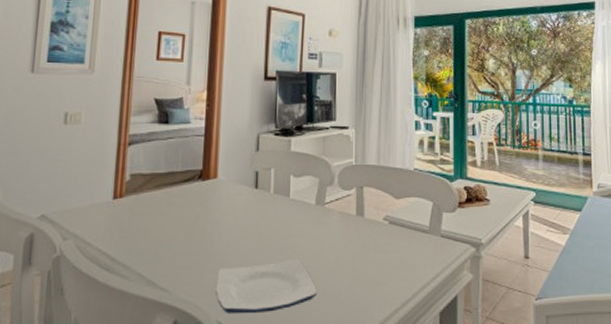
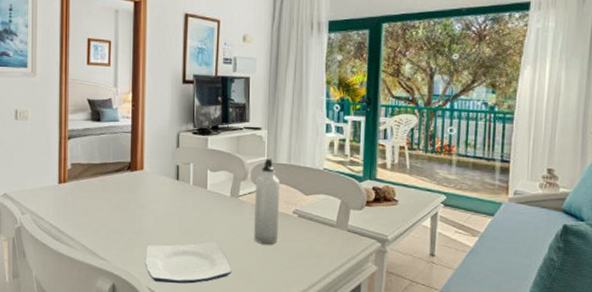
water bottle: none [342,159,369,258] -> present [254,158,280,245]

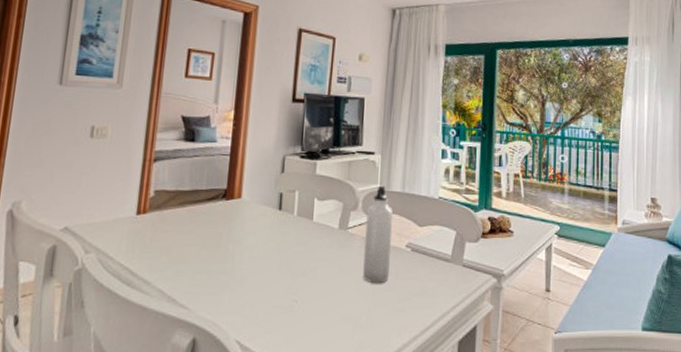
plate: present [145,242,232,284] -> none [235,282,337,334]

